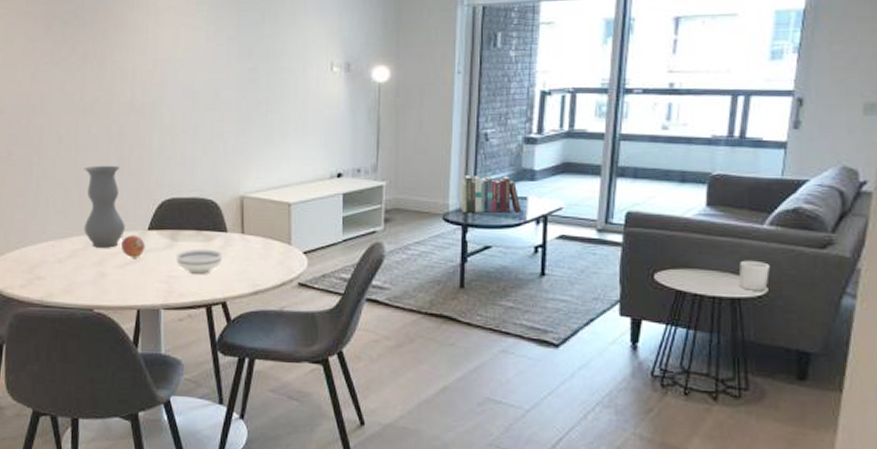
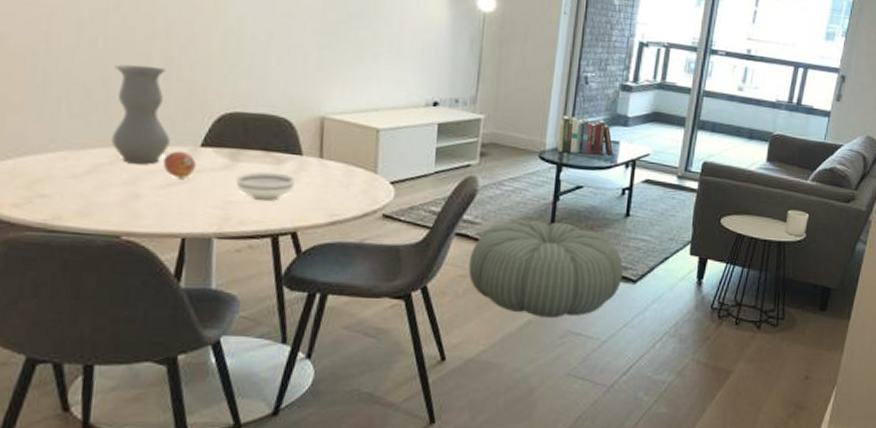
pouf: none [381,283,542,384] -> present [468,220,623,318]

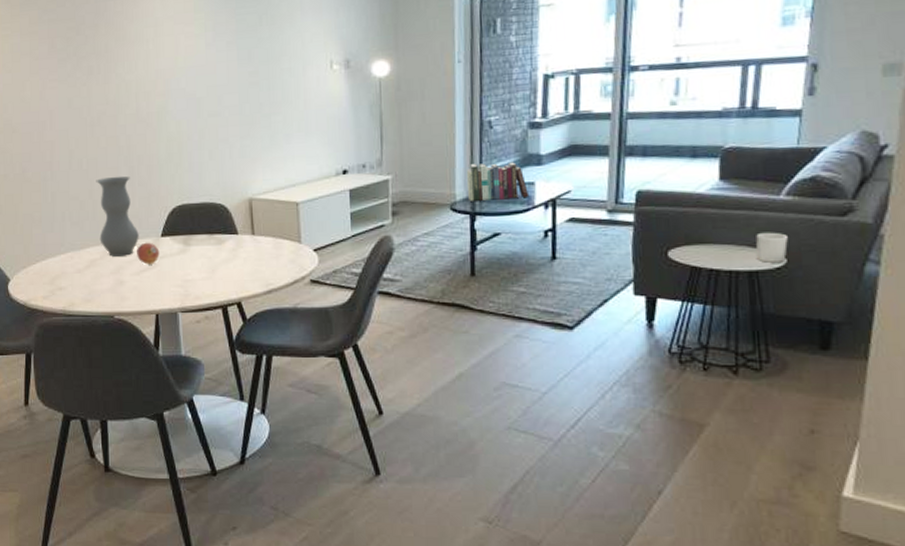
bowl: present [235,171,296,200] -> none [189,251,235,277]
pouf: present [468,220,623,318] -> none [394,272,556,369]

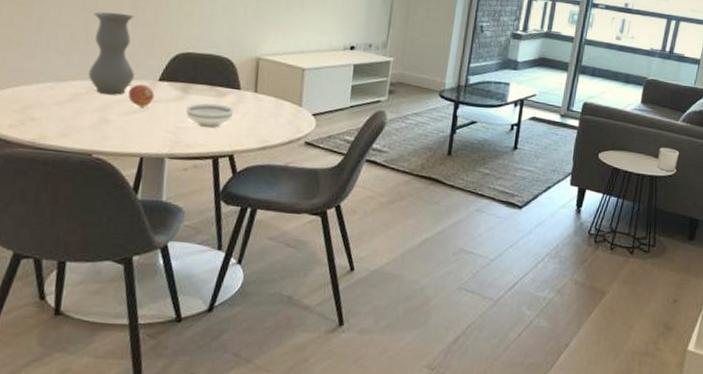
bowl: none [189,251,235,277] -> present [185,103,234,127]
books: present [466,162,530,201] -> none [455,59,504,96]

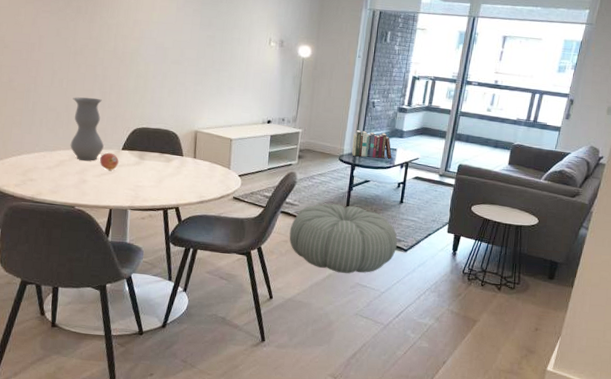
bowl: present [185,103,234,127] -> none [142,166,179,186]
pouf: none [376,150,510,237] -> present [289,203,398,274]
books: none [455,59,504,96] -> present [352,130,392,159]
mug: present [657,147,679,172] -> none [521,201,541,222]

